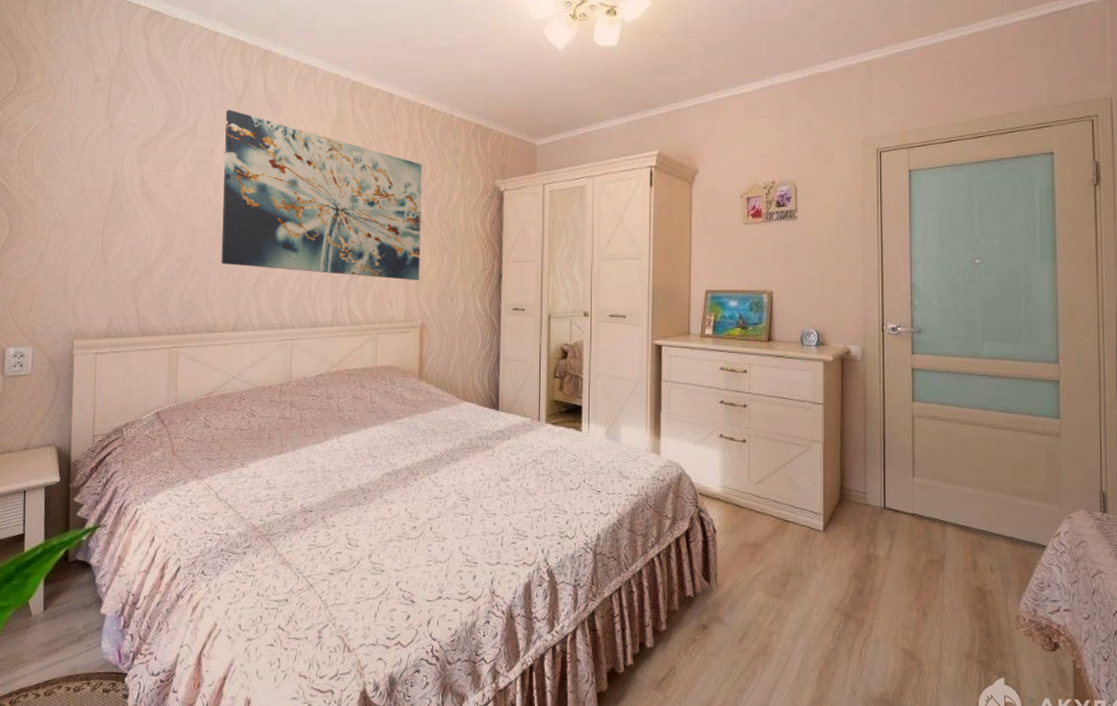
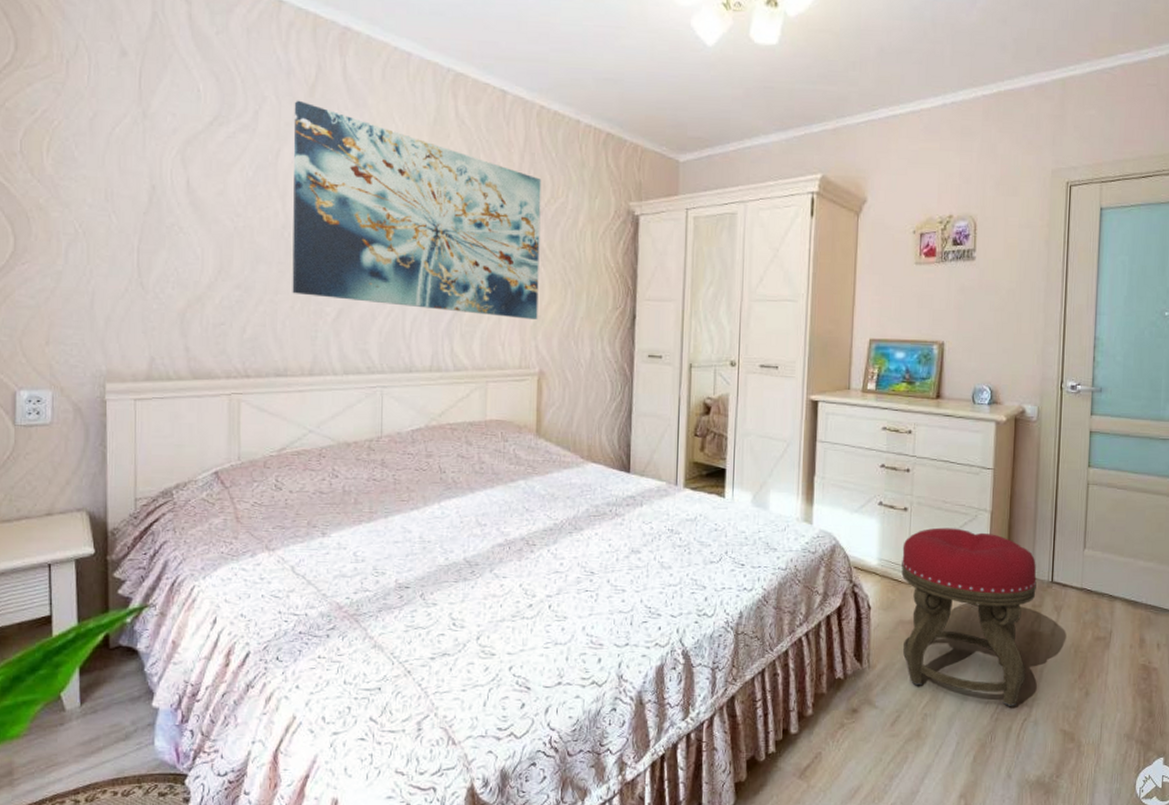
stool: none [743,457,870,625] -> present [901,527,1037,706]

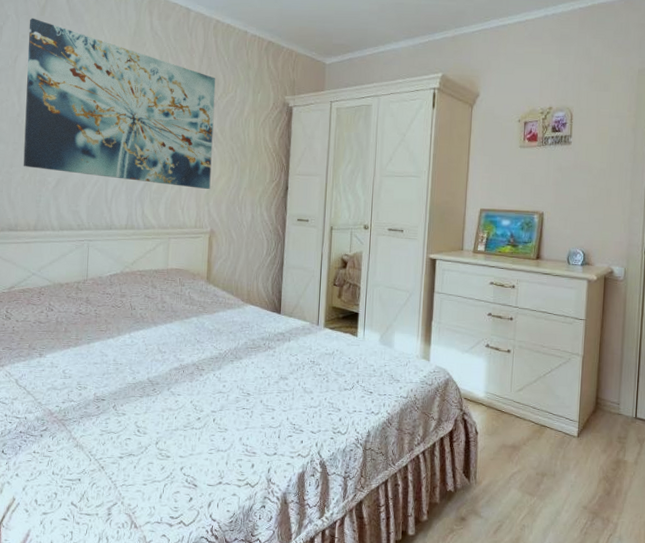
stool: present [901,527,1037,706] -> none [504,367,622,523]

